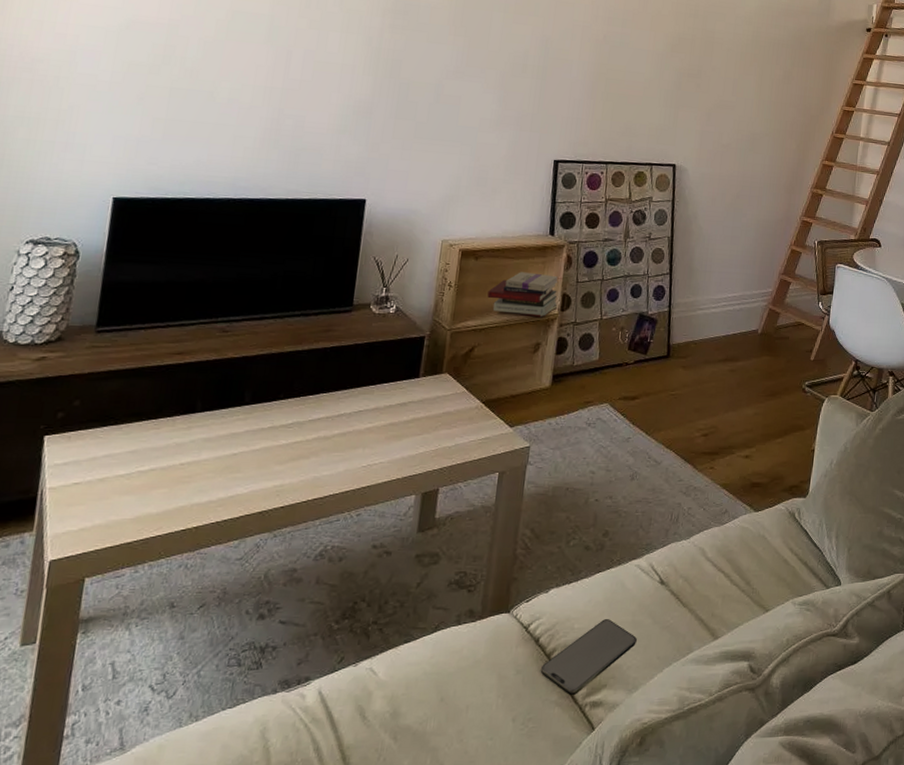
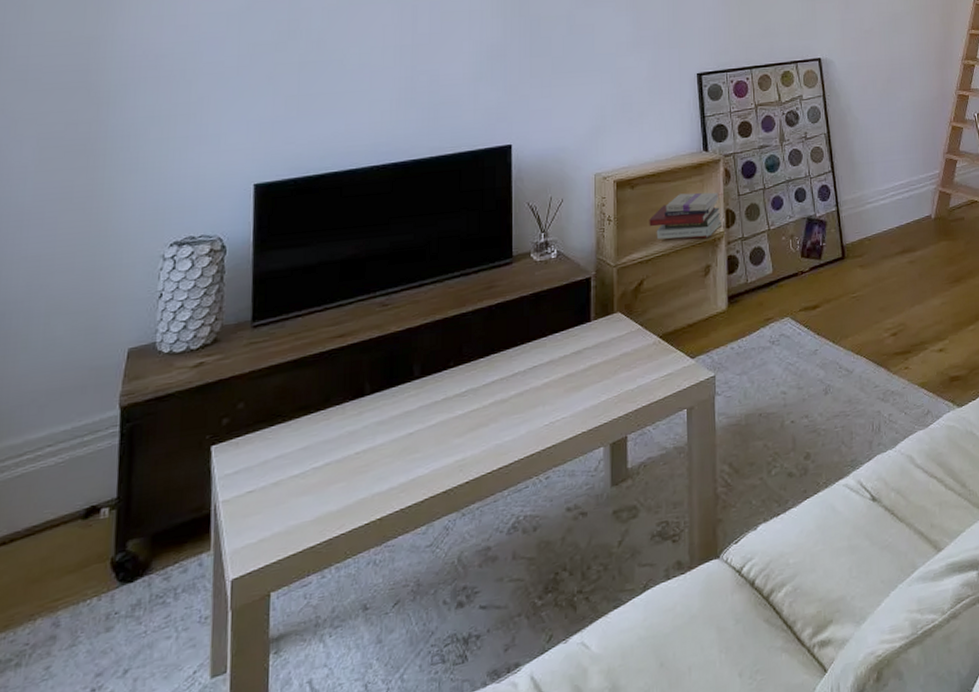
smartphone: present [541,619,637,696] -> none [761,548,857,639]

